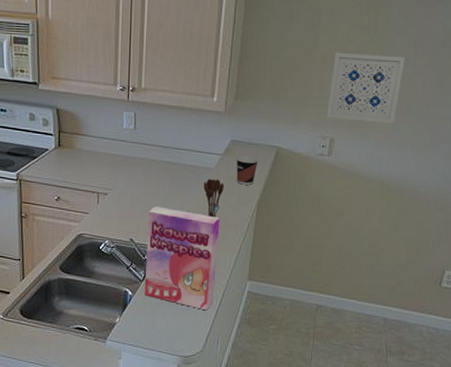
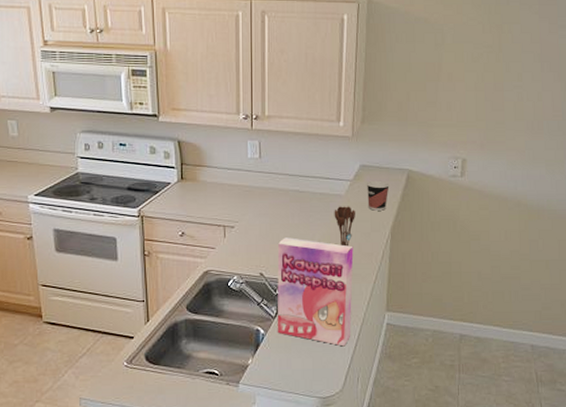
wall art: present [327,52,405,123] -> none [457,71,532,141]

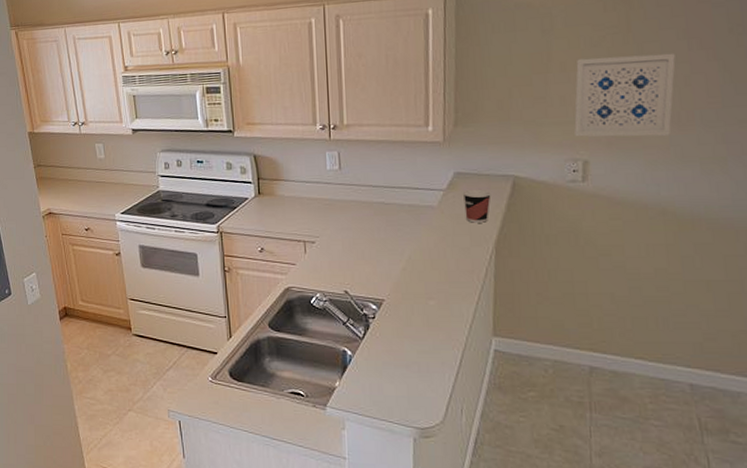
cereal box: present [277,237,354,347] -> none [363,253,451,374]
utensil holder: present [334,206,355,247] -> none [425,218,451,263]
wall art: none [457,71,532,141] -> present [574,53,676,137]

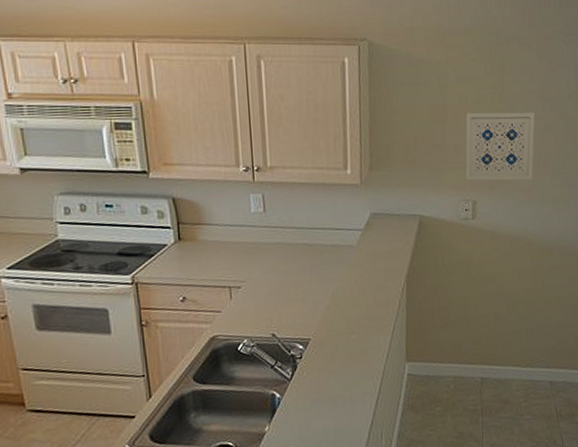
cup: present [464,190,491,223] -> none [379,229,402,260]

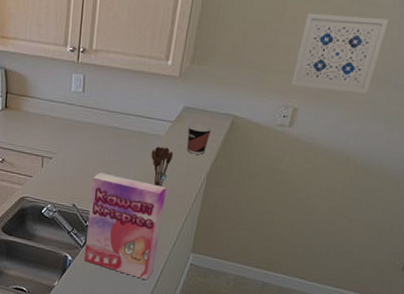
cereal box: none [289,293,372,403] -> present [84,172,167,281]
utensil holder: none [346,256,369,299] -> present [151,146,173,187]
cup: none [379,229,402,260] -> present [186,124,212,155]

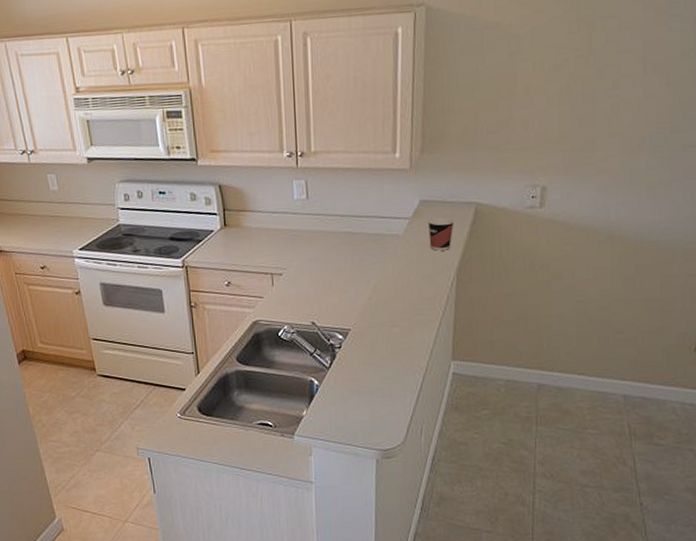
cereal box: present [84,172,167,281] -> none [330,283,414,398]
utensil holder: present [151,146,173,187] -> none [391,247,415,292]
wall art: present [291,13,388,93] -> none [535,77,631,163]

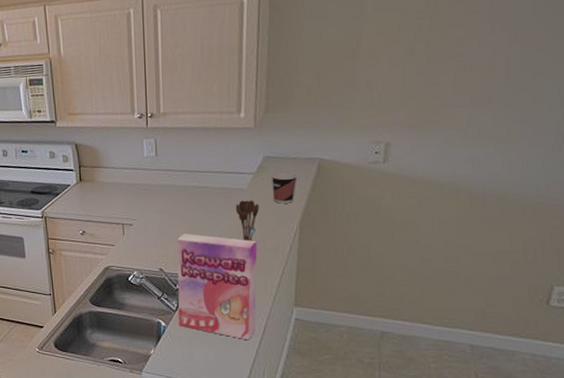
cereal box: none [330,283,414,398] -> present [177,233,258,341]
utensil holder: none [391,247,415,292] -> present [235,200,259,242]

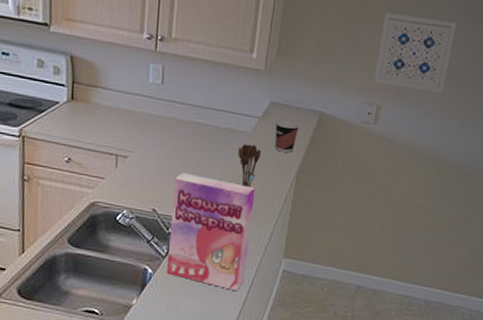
wall art: none [379,36,479,120] -> present [374,12,456,92]

